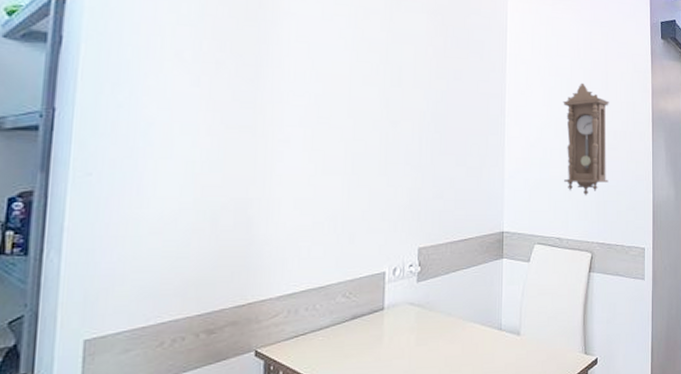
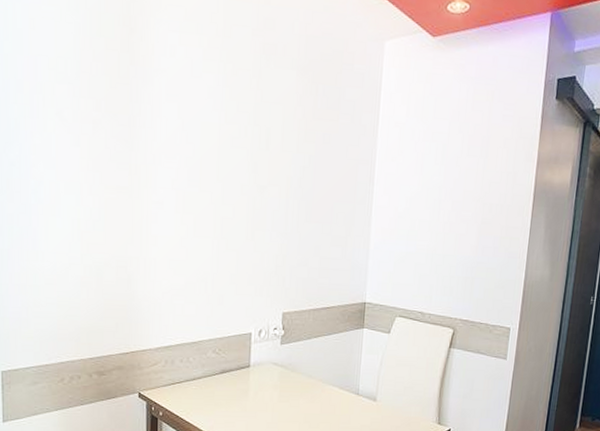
pendulum clock: present [563,82,609,196] -> none [431,149,488,272]

